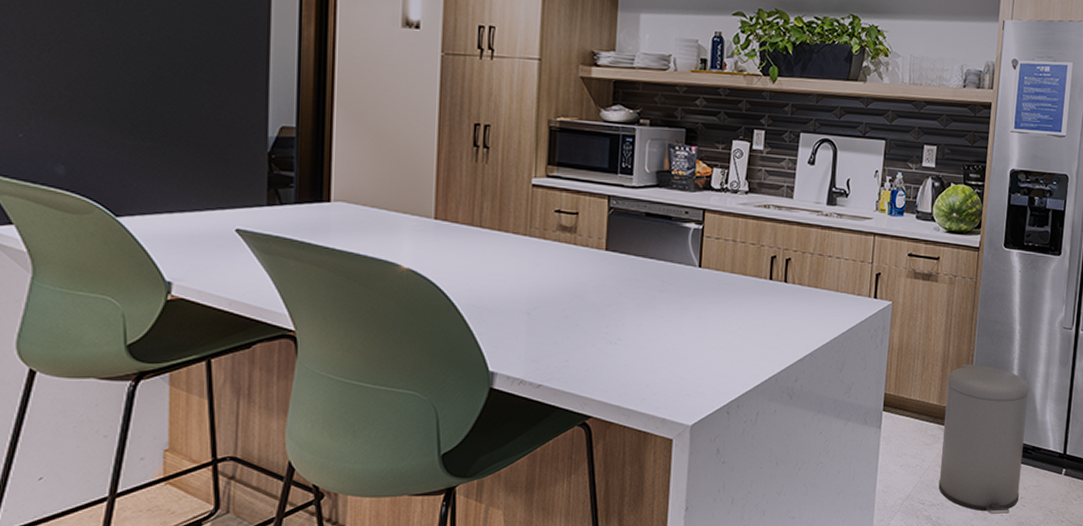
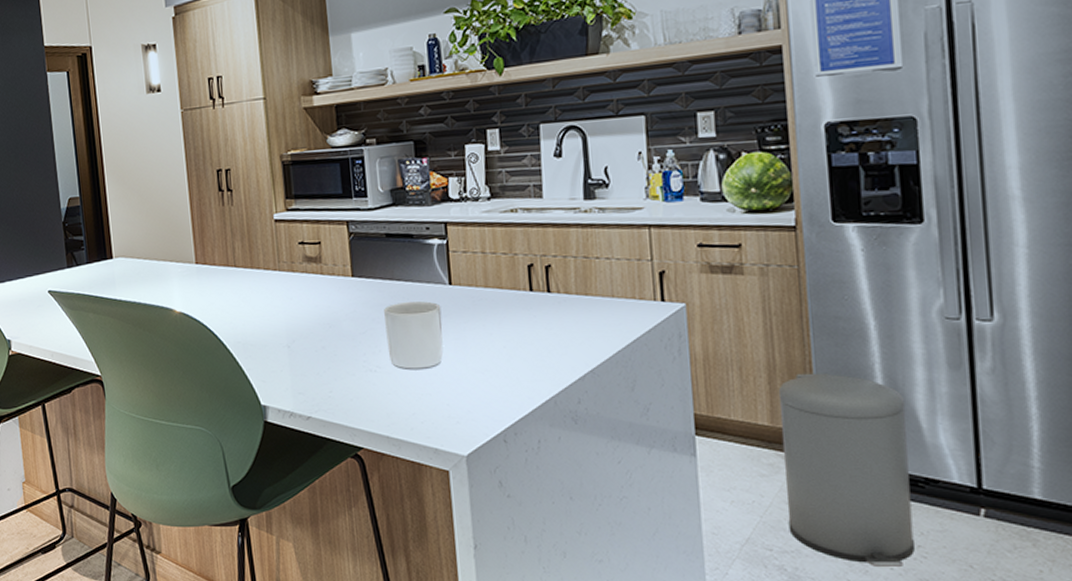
mug: none [631,280,688,345] -> present [384,301,444,371]

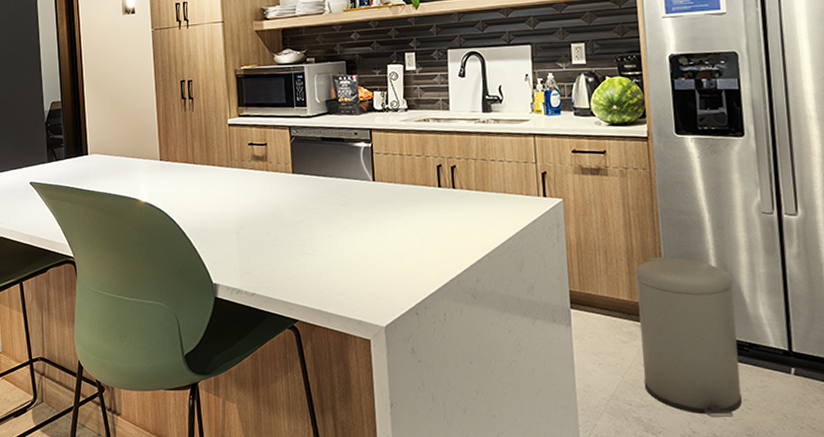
mug: present [384,301,444,371] -> none [318,195,367,254]

